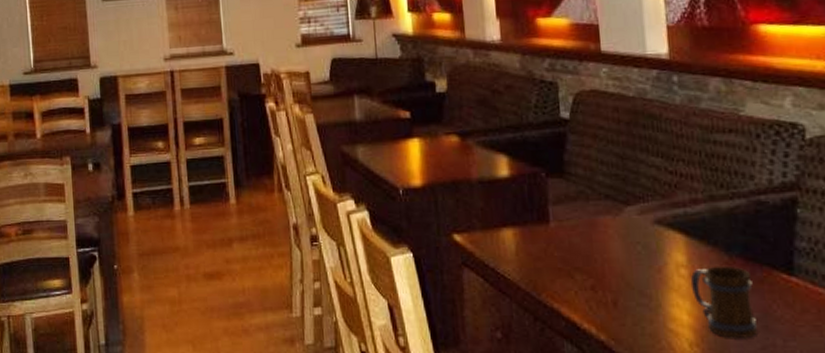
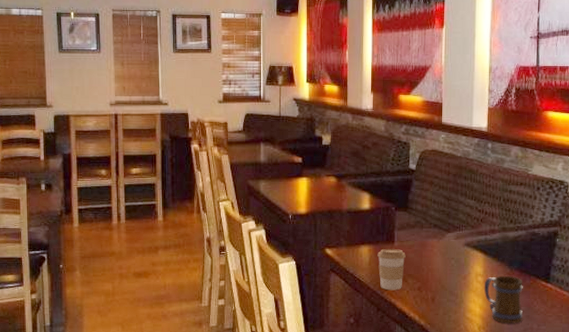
coffee cup: none [527,232,568,291] -> present [377,249,406,291]

